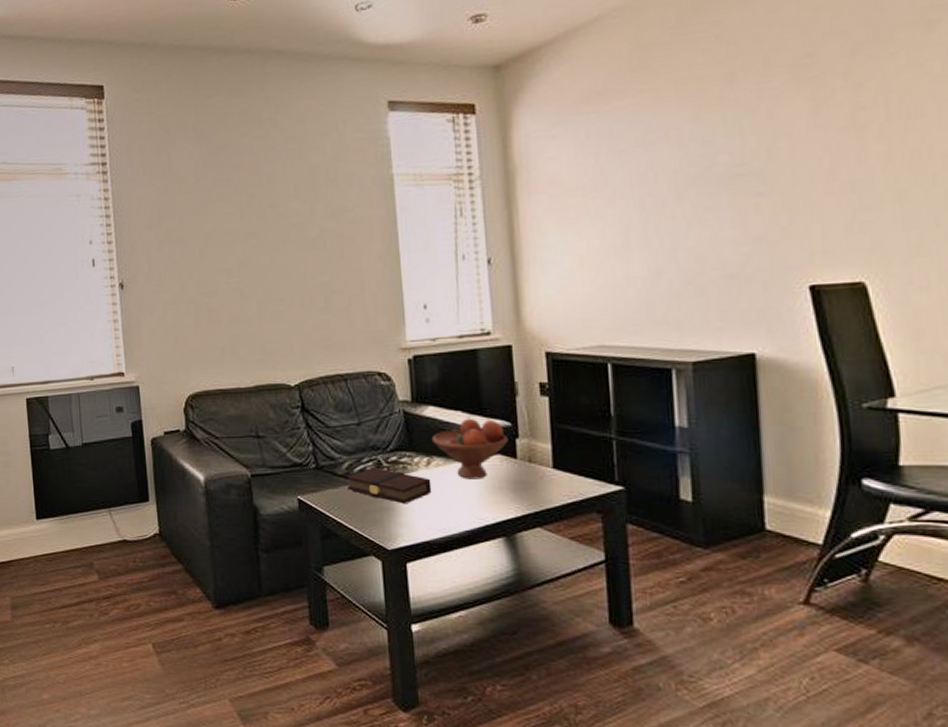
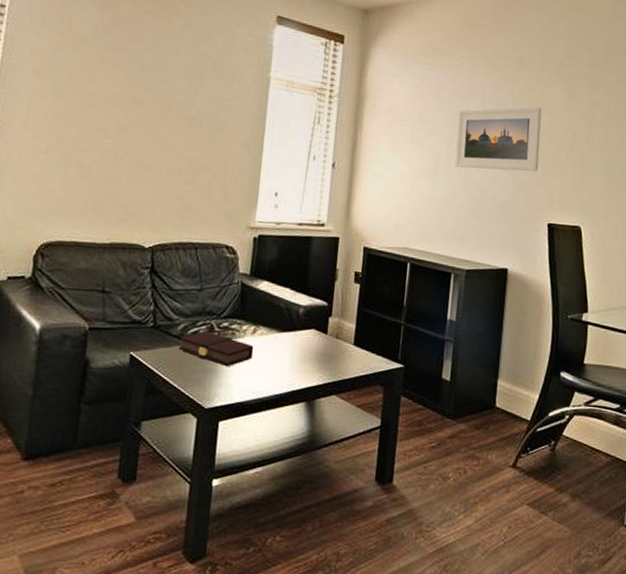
fruit bowl: present [431,418,509,479] -> none [261,295,324,350]
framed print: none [647,132,783,234] -> present [455,107,542,172]

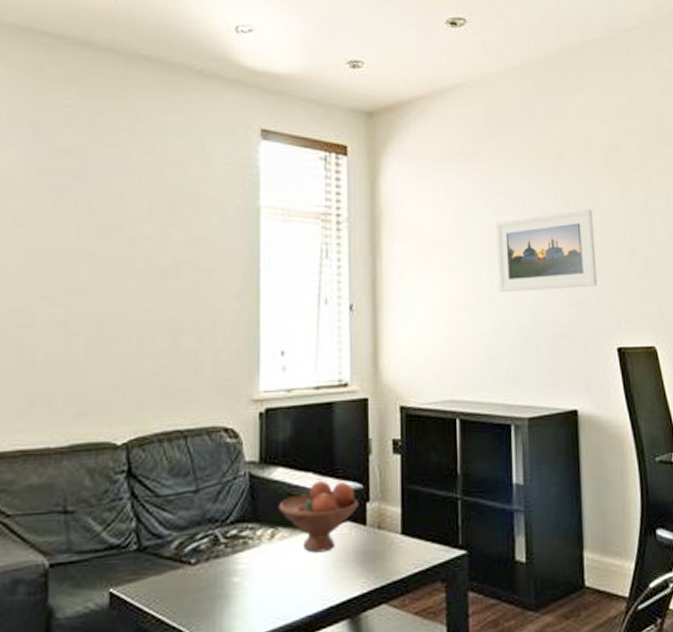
book: present [179,331,254,367] -> none [175,545,274,589]
fruit bowl: none [261,295,324,350] -> present [278,480,360,553]

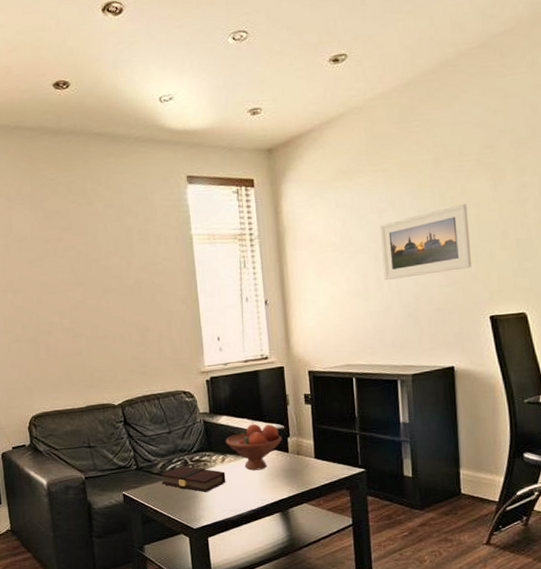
book: none [175,545,274,589] -> present [161,466,226,493]

